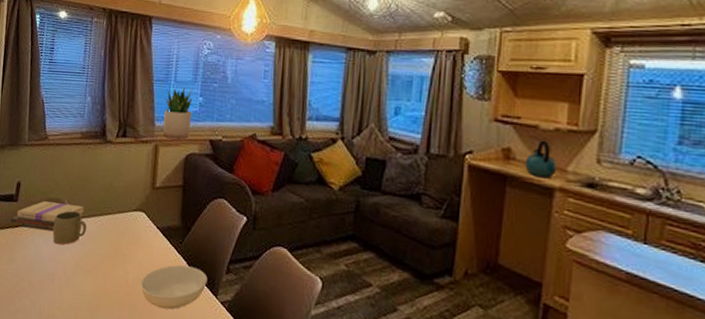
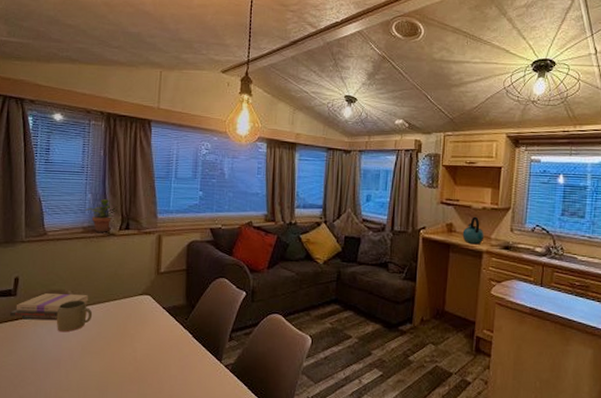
potted plant: none [85,102,115,139] -> present [85,198,117,232]
bowl: present [140,265,208,310] -> none [149,338,212,377]
planter: present [163,86,194,139] -> none [165,182,193,228]

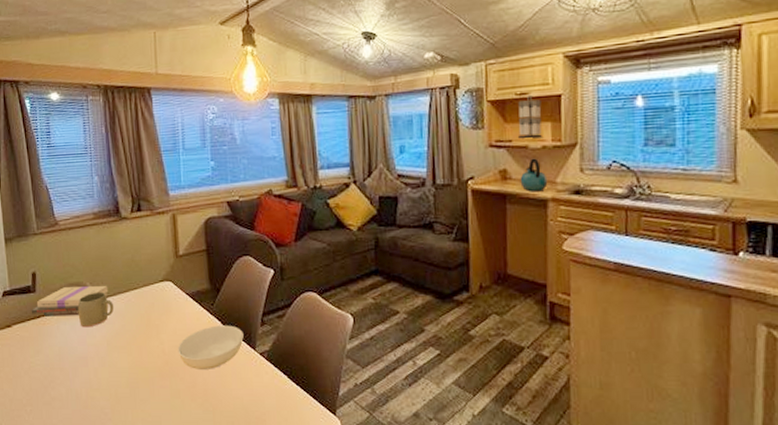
potted plant: present [85,198,117,232] -> none [94,179,126,217]
bowl: none [149,338,212,377] -> present [177,325,244,369]
spice rack: none [464,164,486,201] -> present [517,94,542,139]

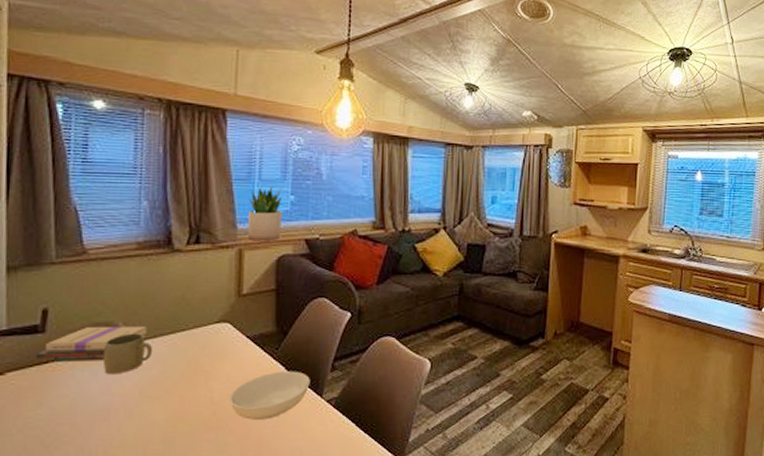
planter: none [176,153,206,205] -> present [247,184,283,240]
spice rack: present [517,94,542,139] -> none [598,160,621,200]
kettle: present [520,158,548,192] -> none [597,218,621,249]

